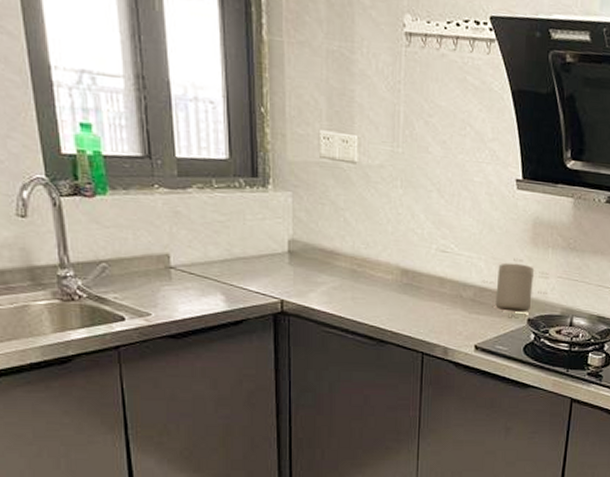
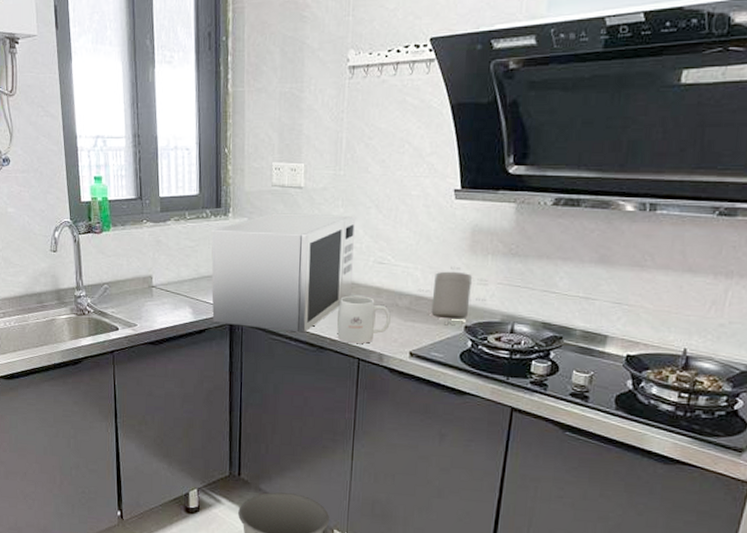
microwave: none [246,188,417,325] -> present [211,213,356,333]
mug: none [398,285,455,338] -> present [337,295,391,345]

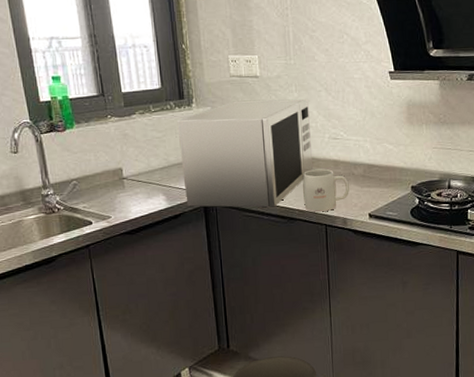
canister: present [418,266,489,325] -> none [370,136,426,187]

